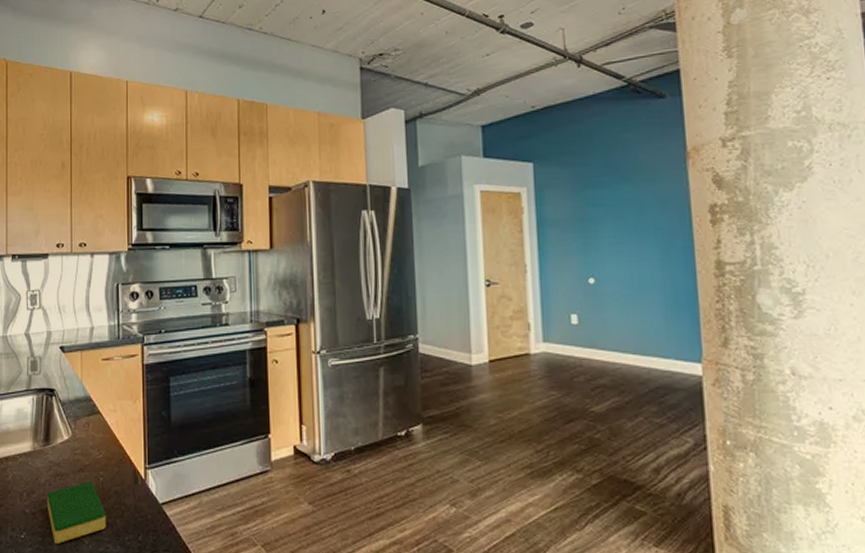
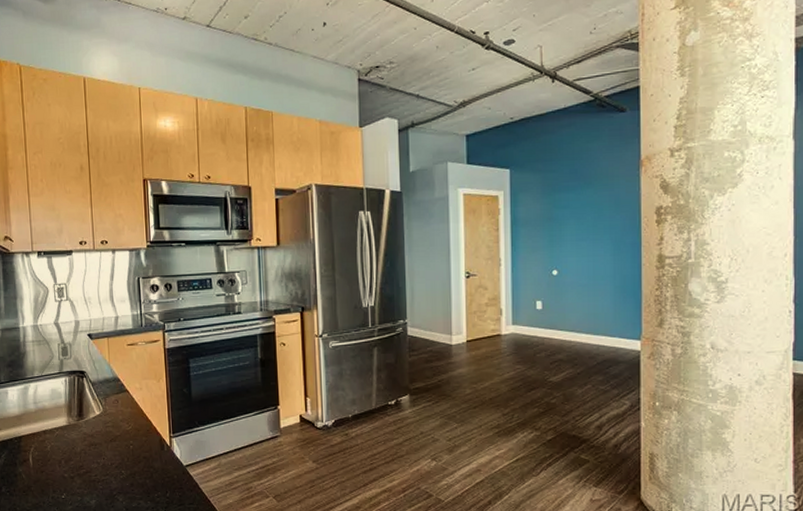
dish sponge: present [47,481,106,544] -> none [83,449,137,501]

